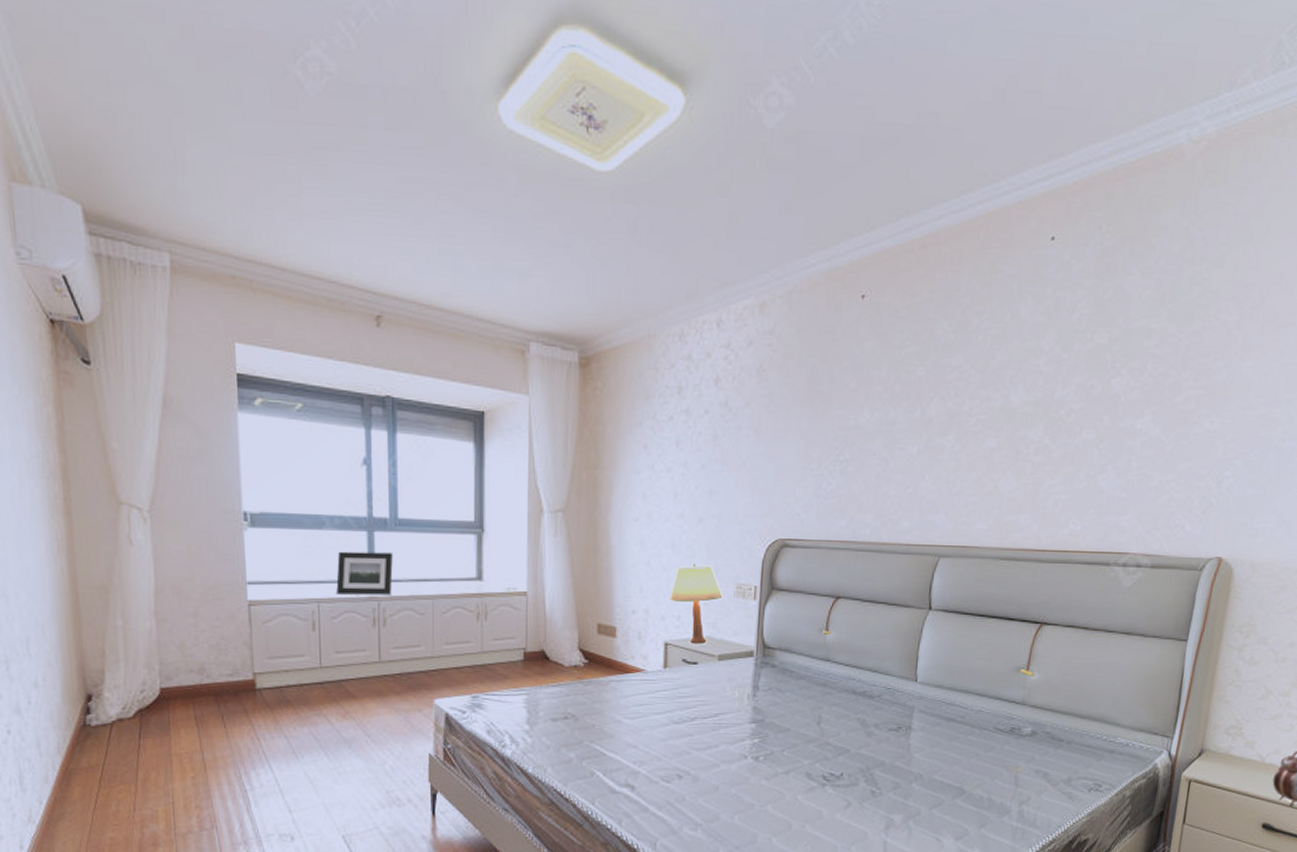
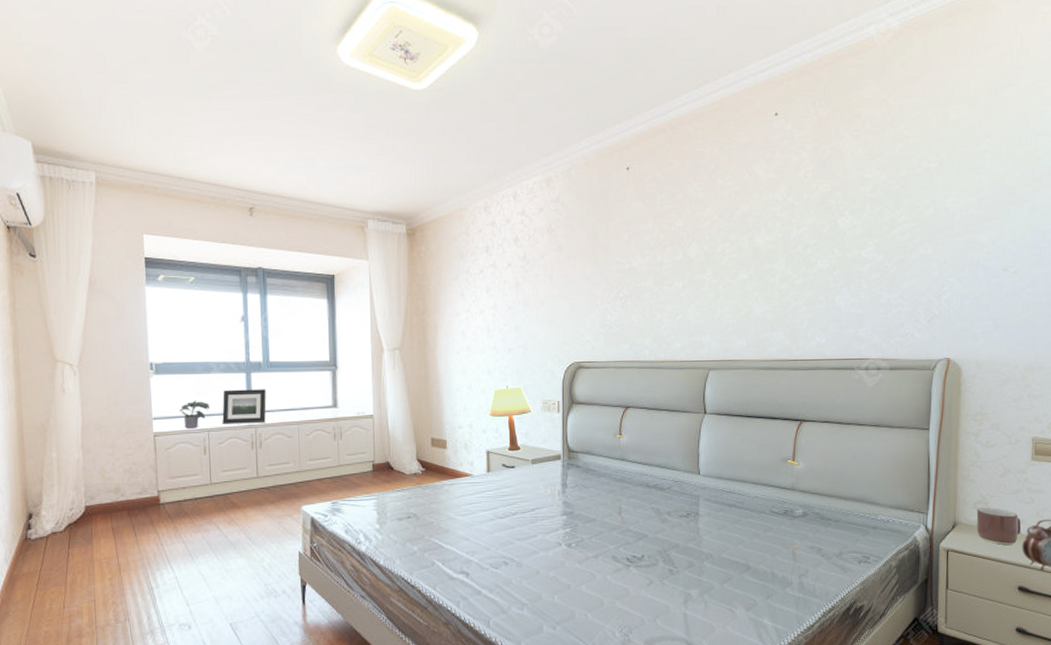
potted plant: none [280,562,320,598] -> present [178,400,209,429]
mug: none [1225,734,1276,778] -> present [976,508,1022,546]

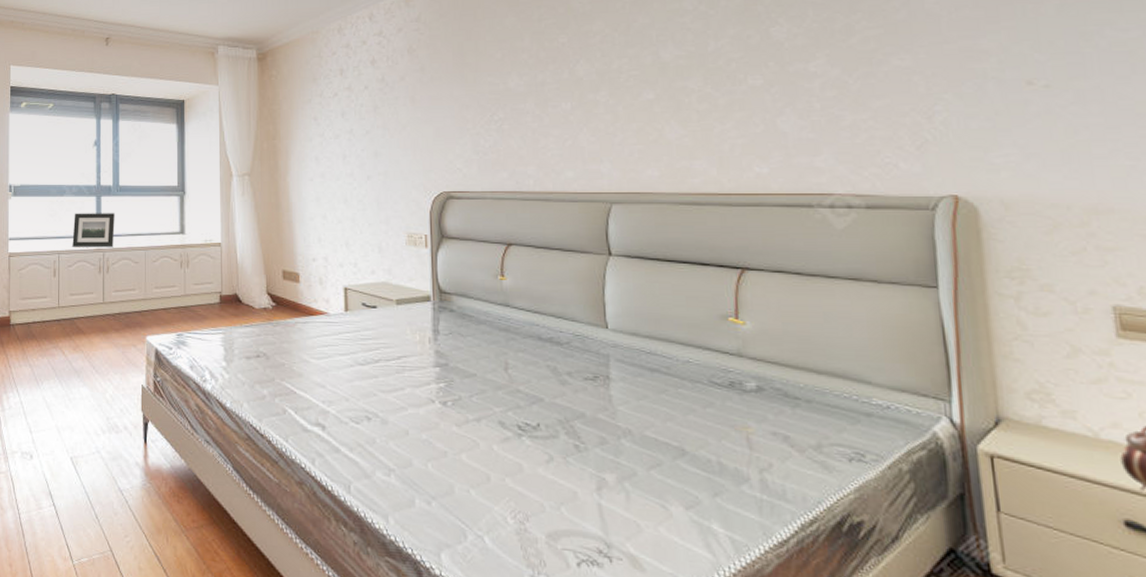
potted plant: present [178,400,209,429] -> none [32,222,61,250]
table lamp: present [489,385,532,452] -> none [346,215,396,290]
mug: present [976,508,1022,546] -> none [1032,400,1116,458]

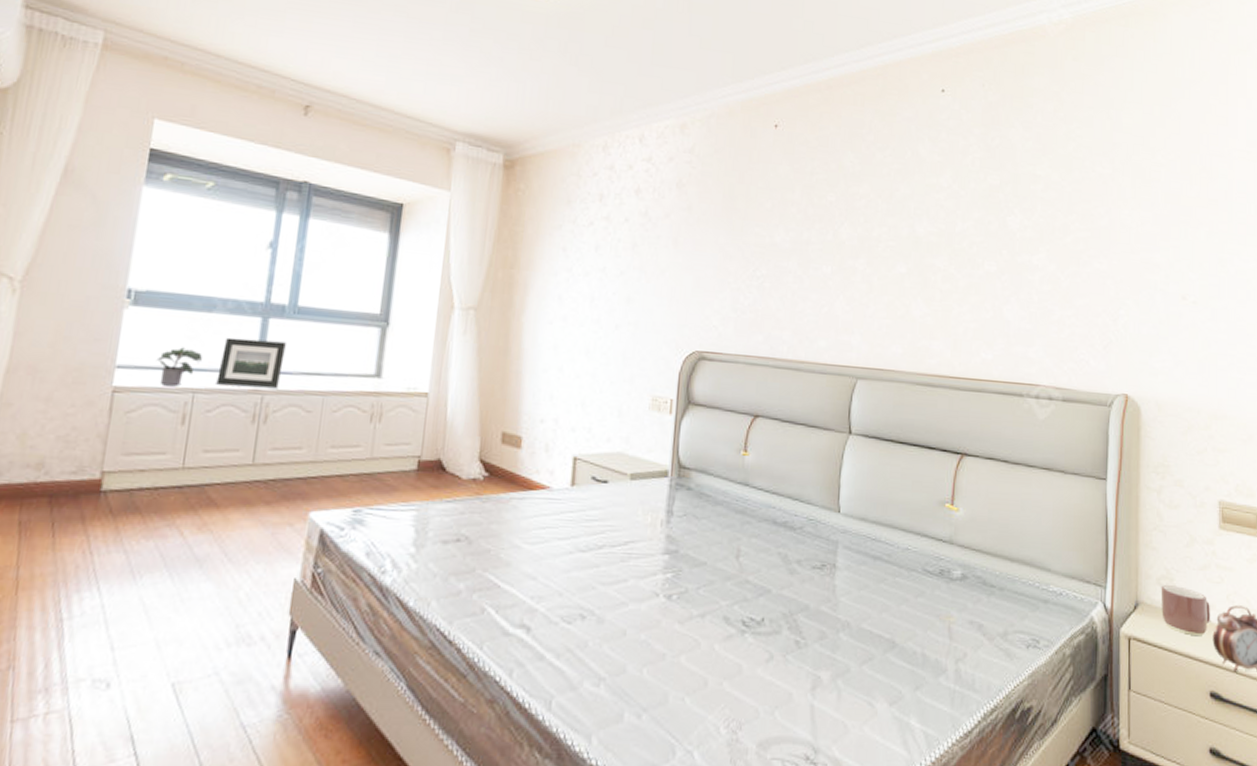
potted plant: none [32,222,61,250] -> present [156,347,202,387]
mug: none [1032,400,1116,458] -> present [1161,585,1211,637]

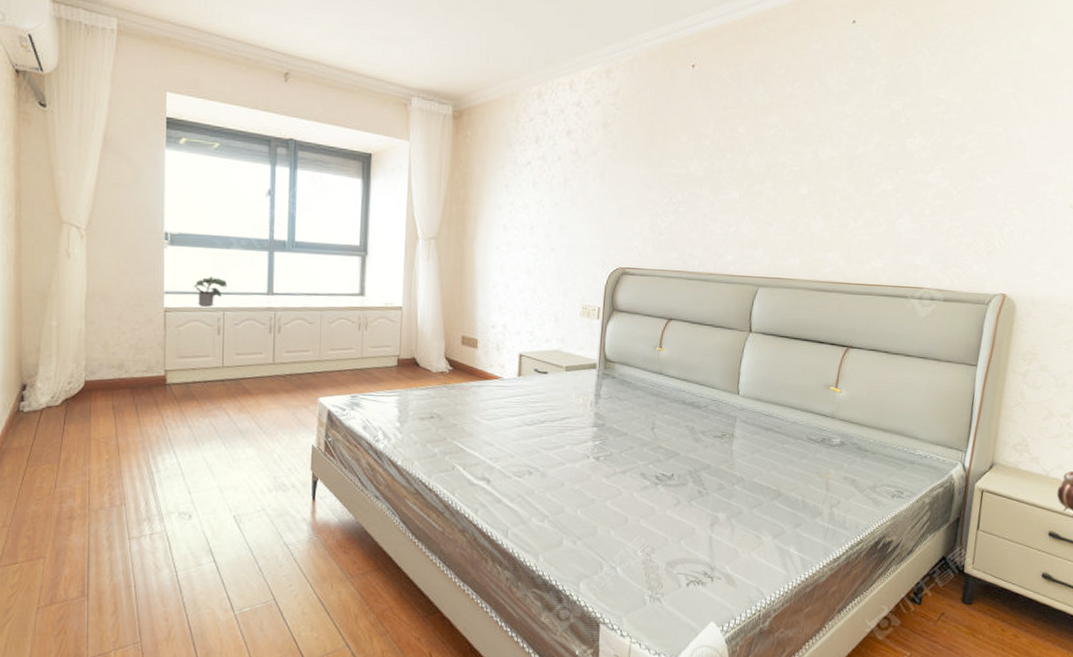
picture frame: present [216,337,286,389] -> none [240,268,289,307]
mug: present [1161,585,1211,637] -> none [1014,450,1059,490]

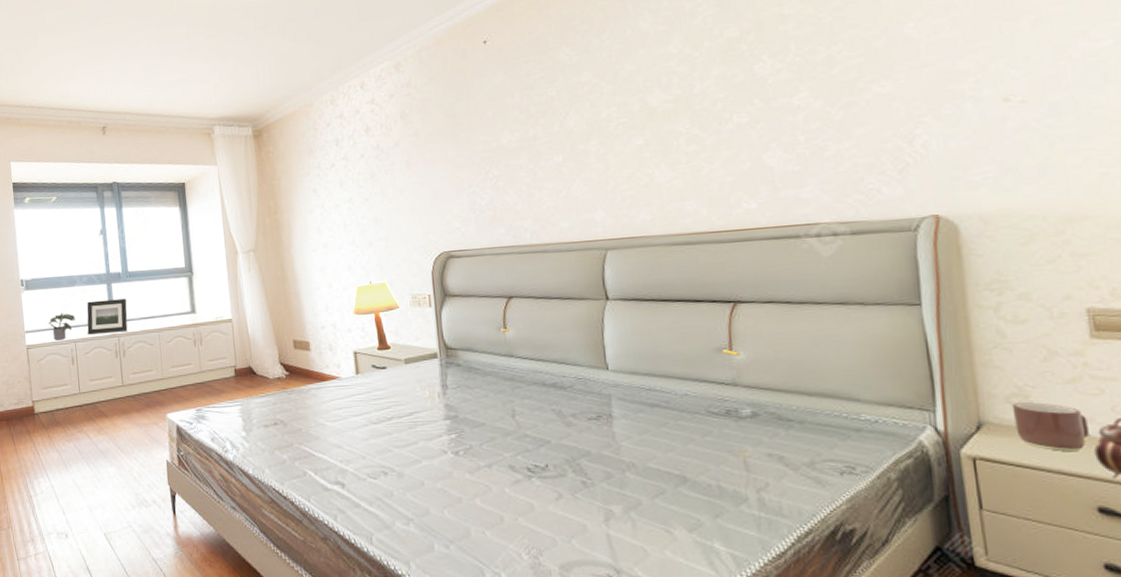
picture frame: none [240,268,289,307] -> present [87,298,128,335]
table lamp: none [524,286,571,357] -> present [353,281,401,351]
mug: none [1014,450,1059,490] -> present [1011,402,1090,452]

